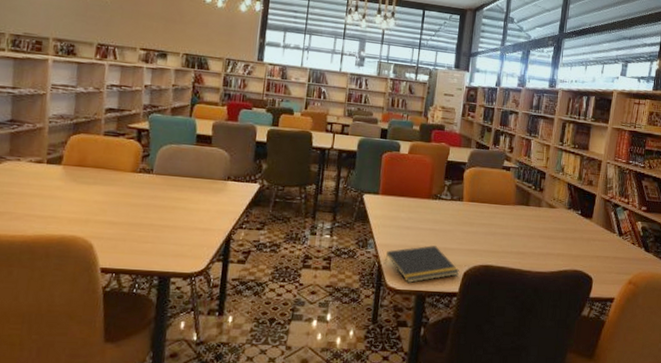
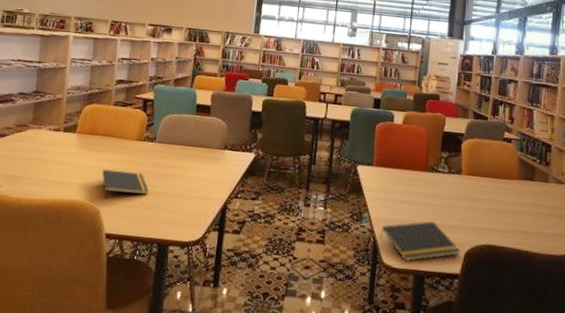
notepad: none [93,202,147,233] -> present [102,169,149,199]

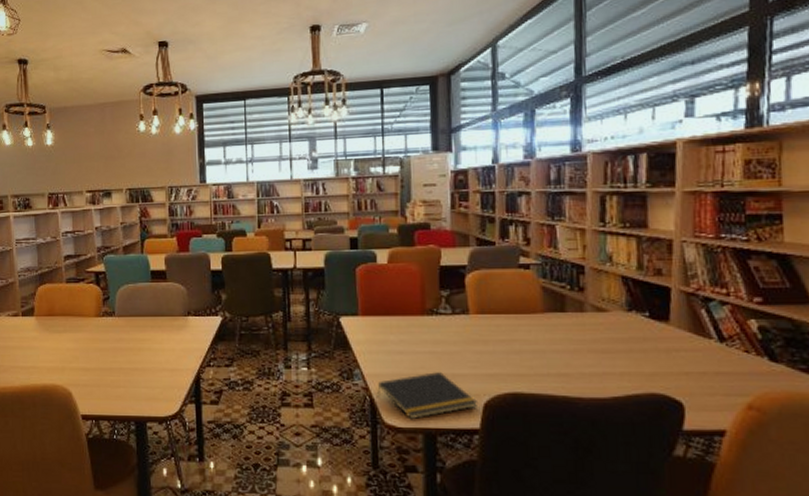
notepad: present [102,169,149,199] -> none [67,350,116,380]

